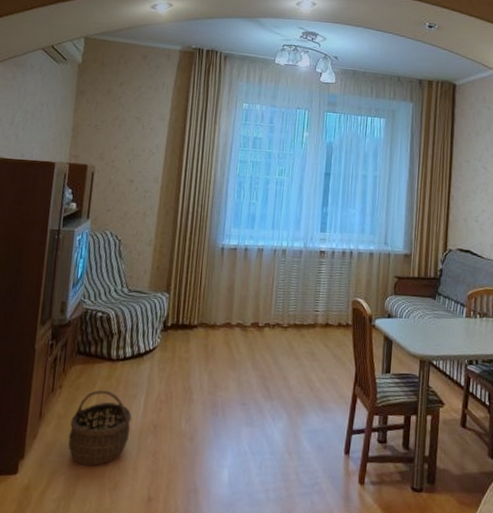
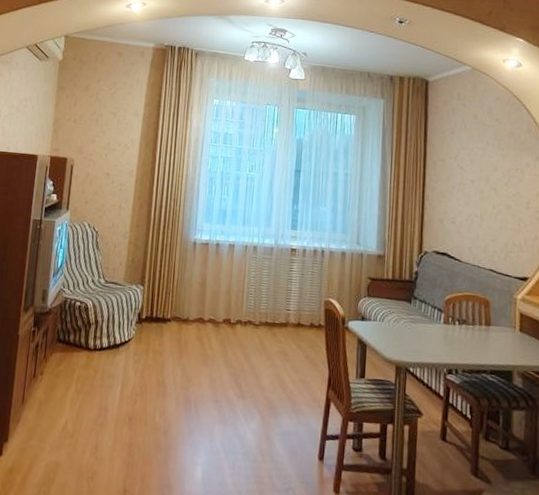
wicker basket: present [68,389,132,465] -> none [48,378,108,453]

